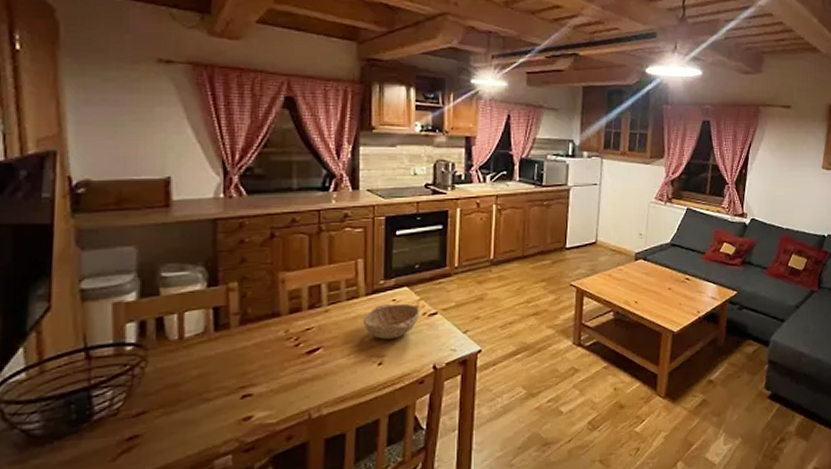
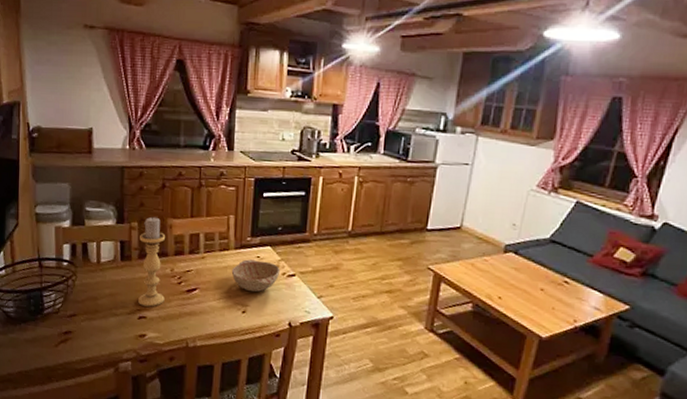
candle holder: none [241,272,277,382] -> present [138,216,166,307]

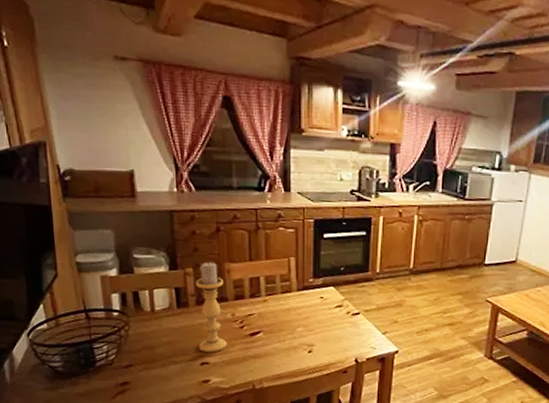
decorative bowl: present [231,259,281,292] -> none [295,300,345,332]

